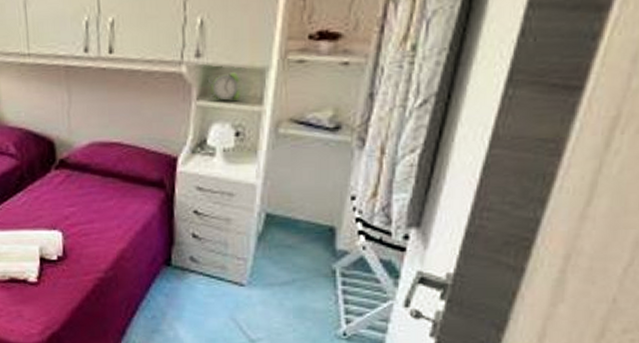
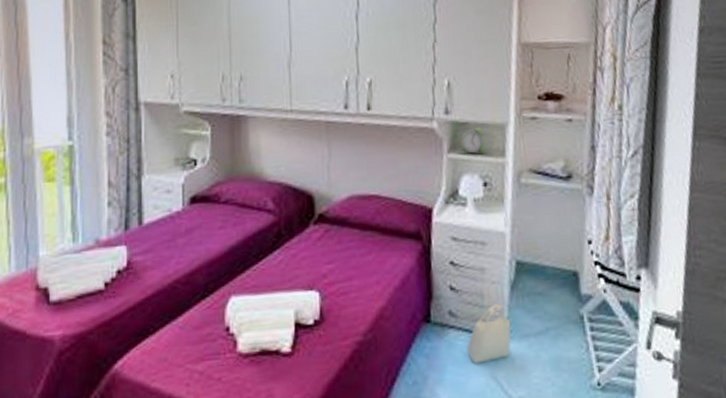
handbag: none [207,253,255,306] -> present [467,304,511,364]

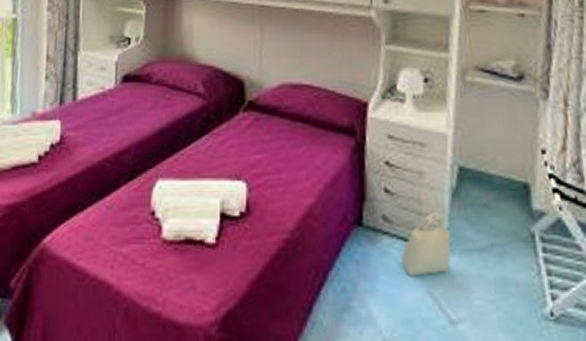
alarm clock: present [457,128,489,155] -> none [396,19,431,48]

